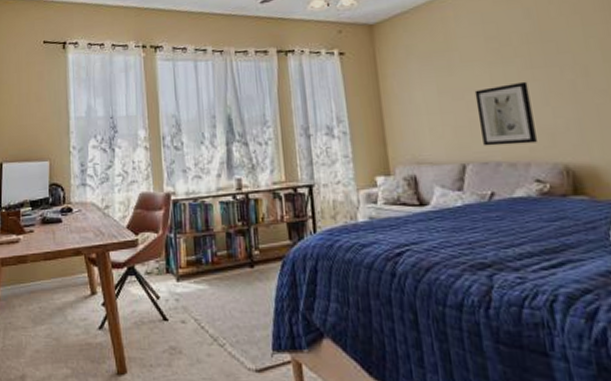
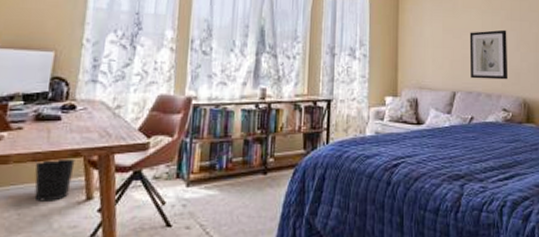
wastebasket: none [47,257,78,296] -> present [34,158,75,202]

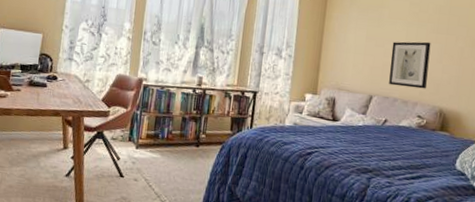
wastebasket: present [34,158,75,202] -> none [28,115,56,147]

